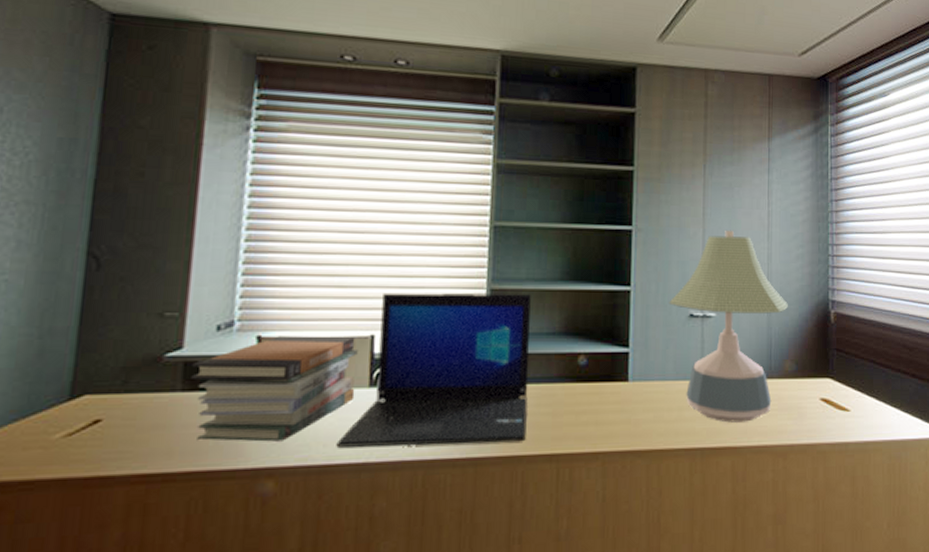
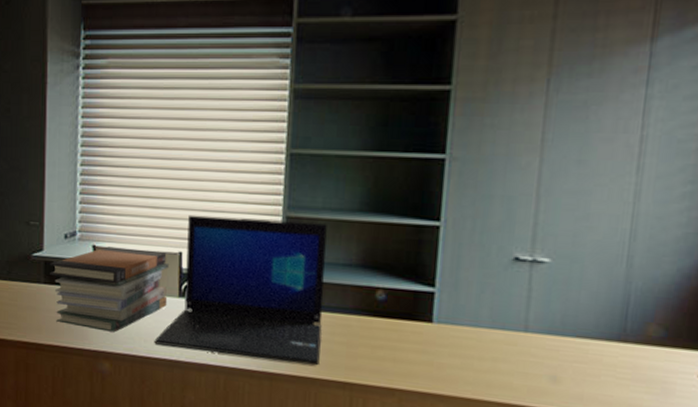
desk lamp: present [669,230,788,423] -> none [487,159,661,387]

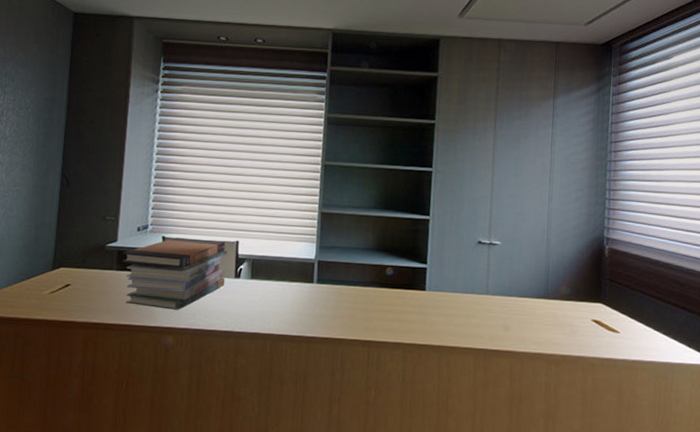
laptop: present [154,214,327,366] -> none [212,211,351,329]

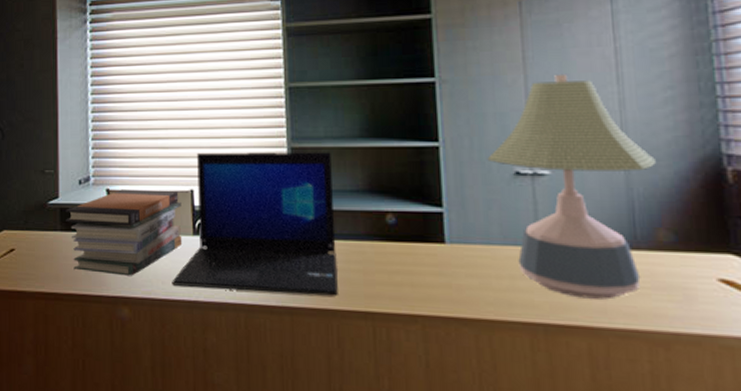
laptop: none [212,211,351,329] -> present [172,152,338,296]
desk lamp: none [461,174,565,333] -> present [487,73,656,300]

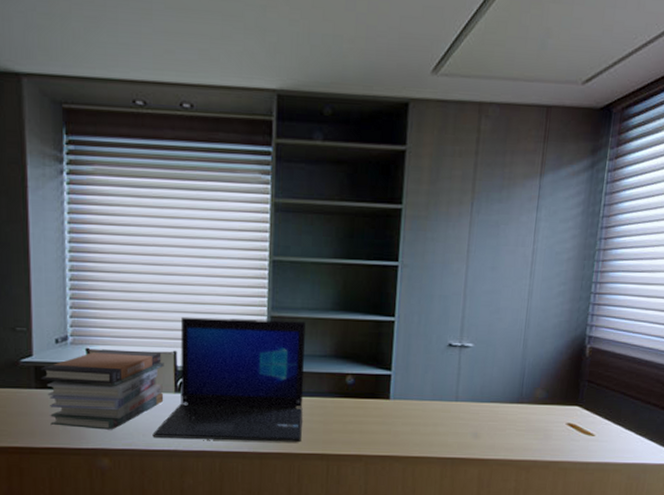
desk lamp: present [487,73,656,300] -> none [429,266,544,439]

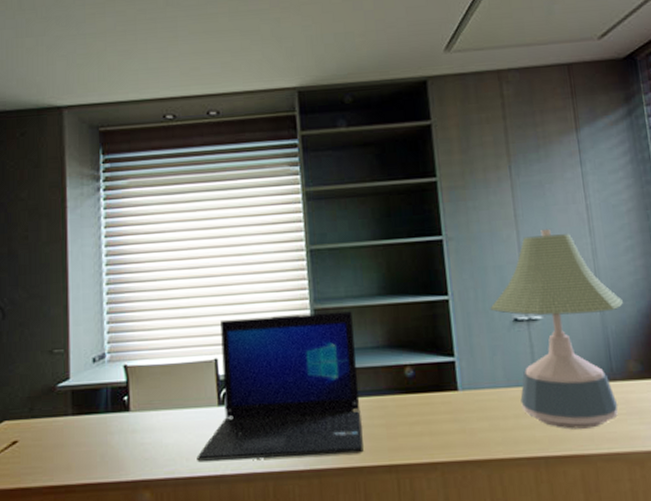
book stack: present [41,349,164,430] -> none [78,361,207,457]
desk lamp: none [429,266,544,439] -> present [490,228,623,429]

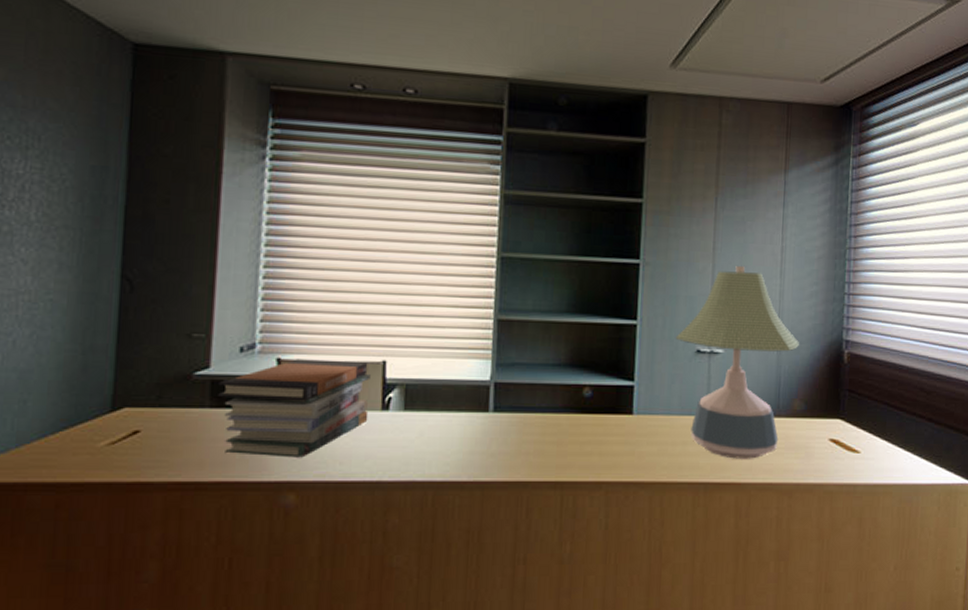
book stack: none [78,361,207,457] -> present [218,359,371,458]
laptop: present [197,311,364,461] -> none [351,320,537,468]

